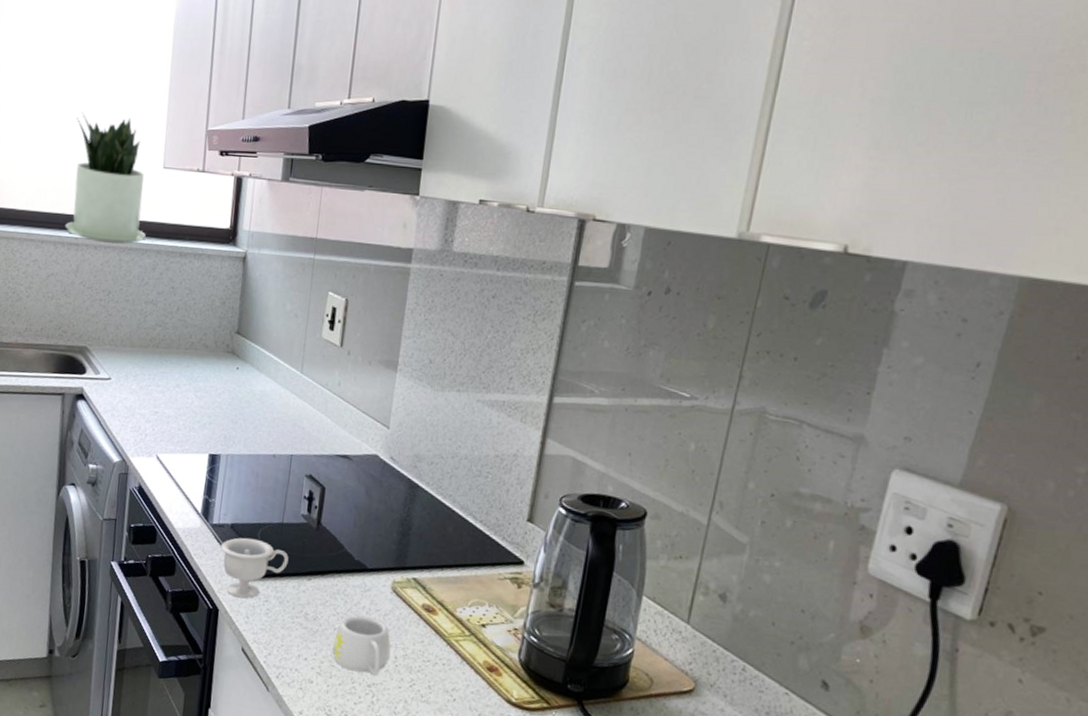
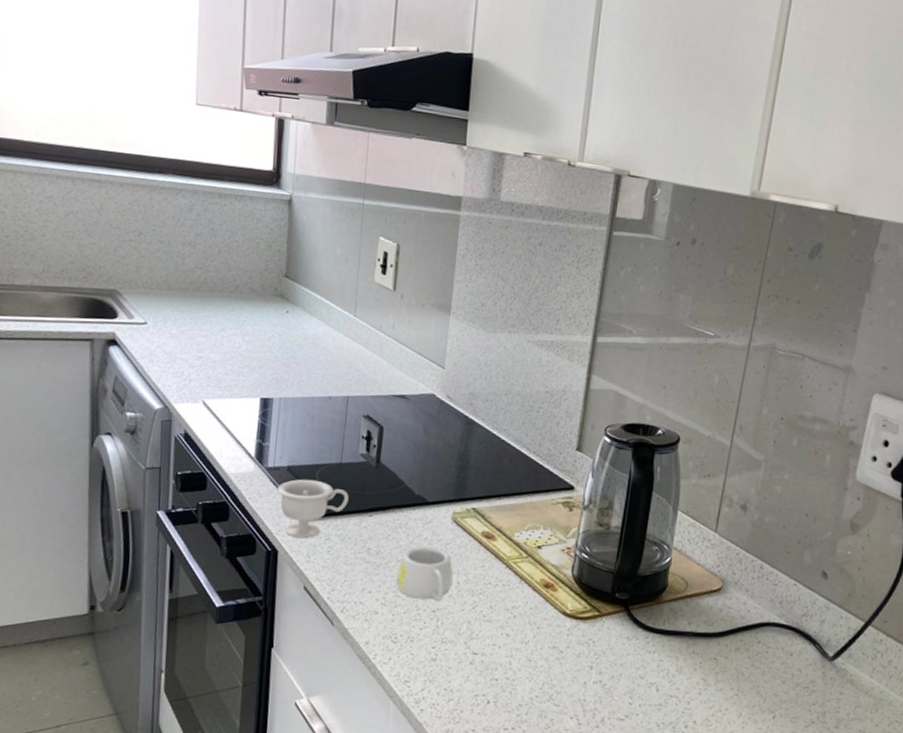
planter: present [65,112,146,244] -> none [84,39,180,183]

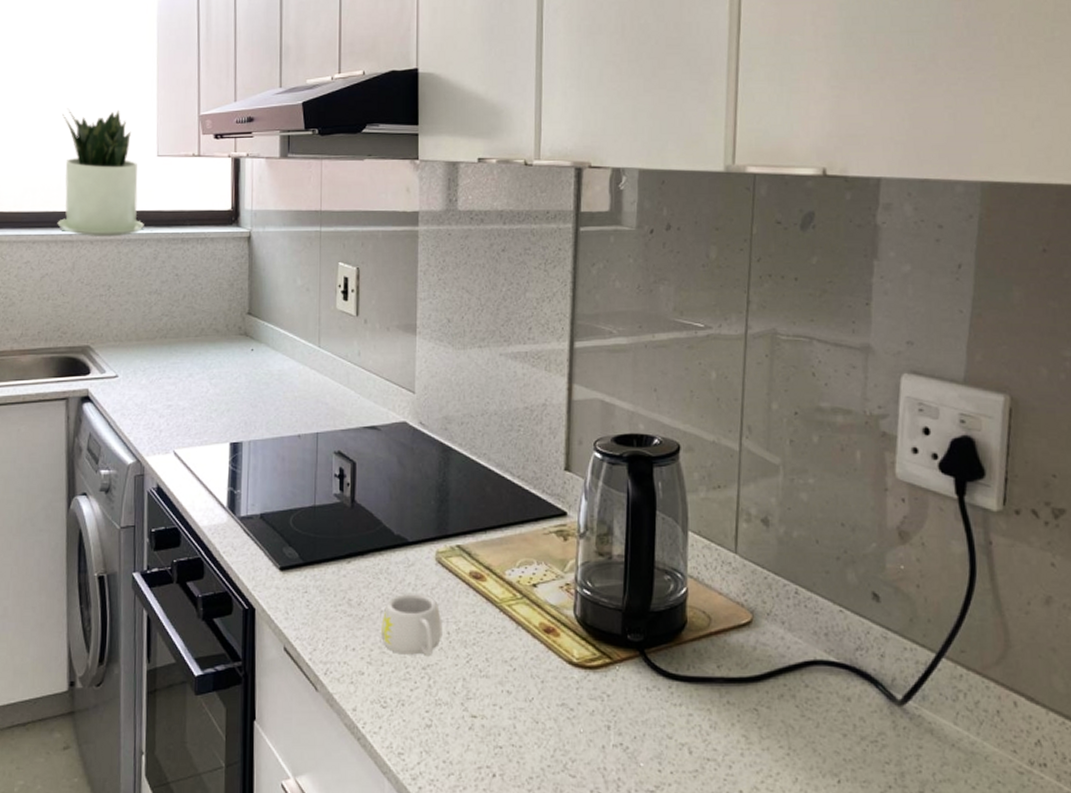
planter: none [84,39,180,183] -> present [57,108,144,238]
teacup: present [277,479,349,538] -> none [251,526,325,593]

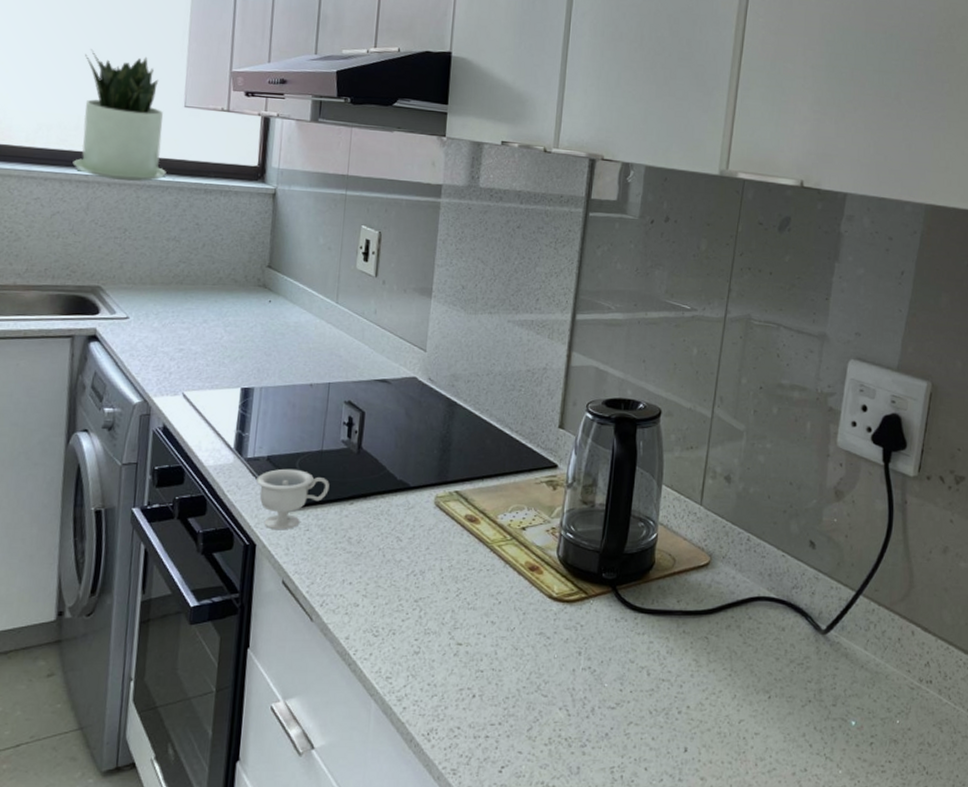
teacup: none [251,526,325,593] -> present [256,468,330,530]
mug: present [380,593,443,657] -> none [377,533,437,591]

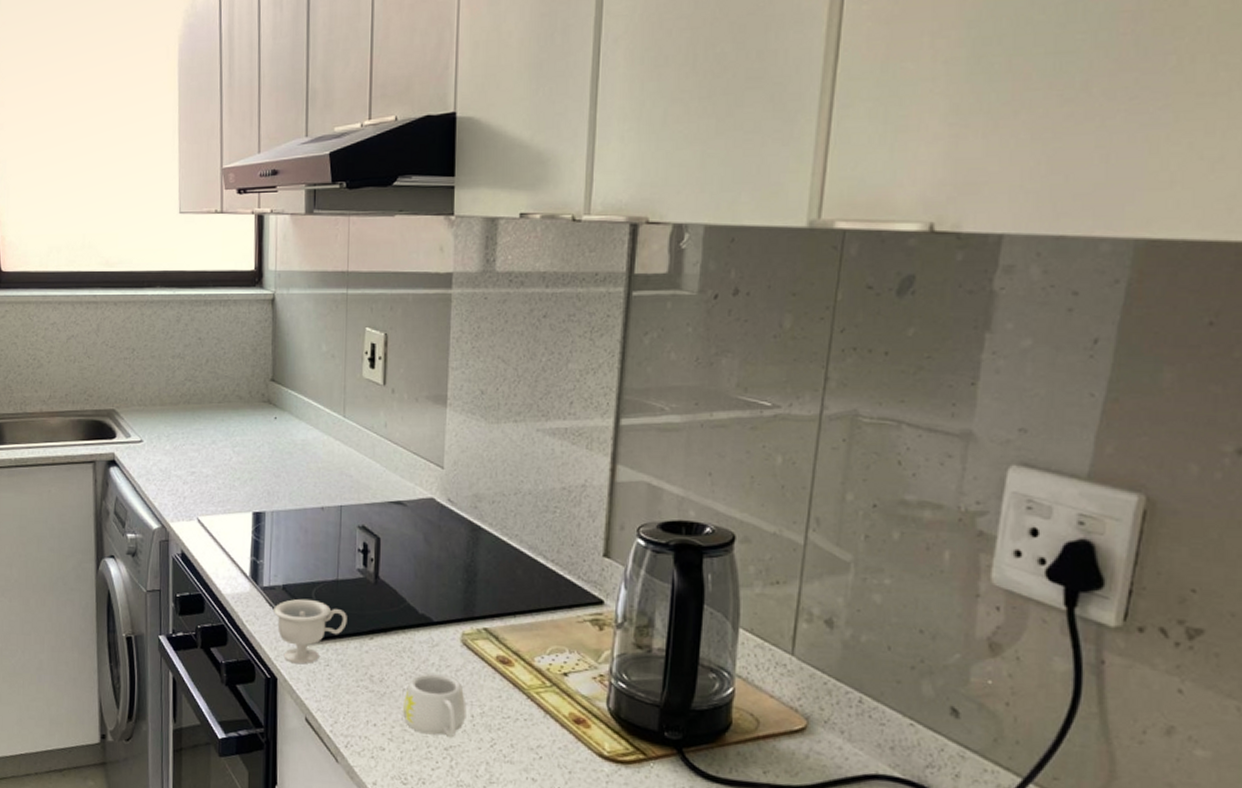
planter: present [72,49,166,182] -> none [82,162,167,299]
mug: none [377,533,437,591] -> present [402,673,467,738]

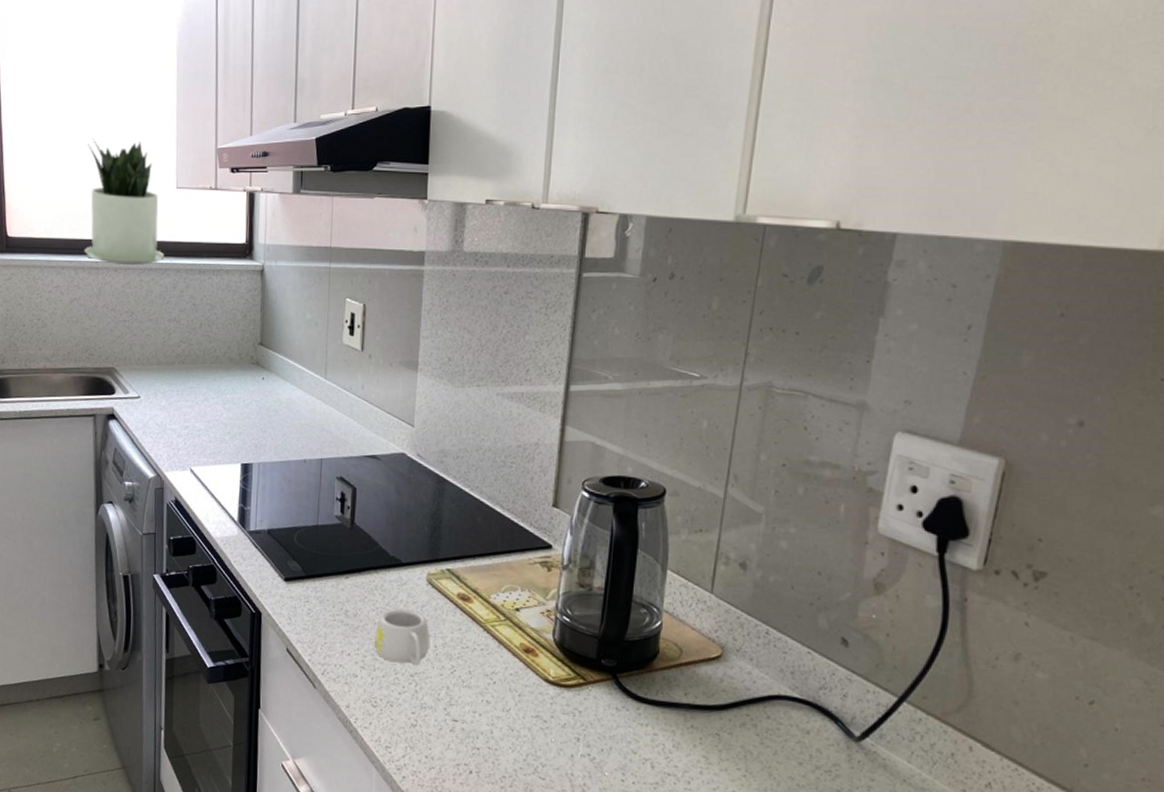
planter: none [82,162,167,299] -> present [84,138,164,266]
teacup: present [274,598,347,664] -> none [259,541,326,601]

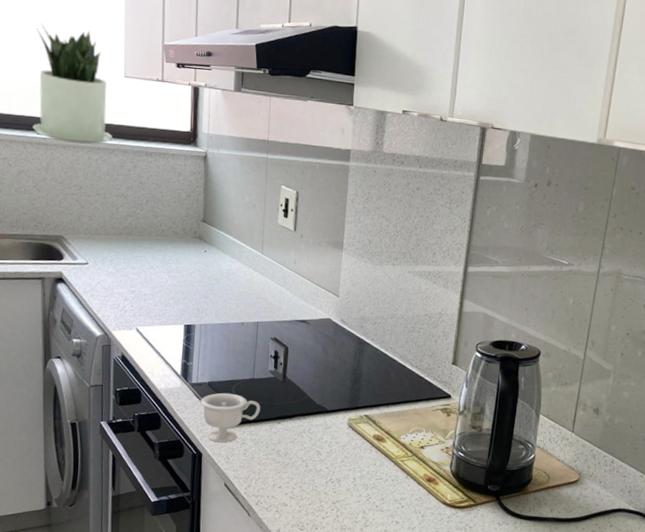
teacup: none [259,541,326,601] -> present [200,392,260,443]
mug: present [373,608,431,666] -> none [301,448,350,495]

